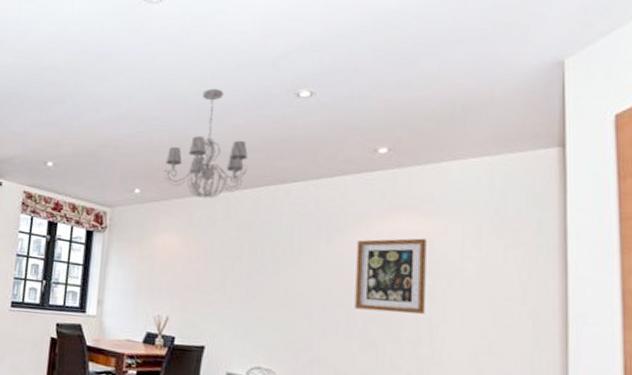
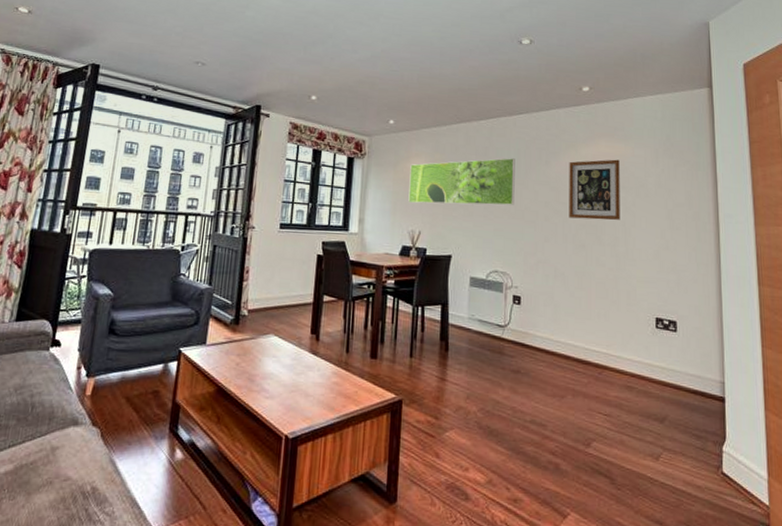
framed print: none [155,234,287,291] -> present [408,158,515,205]
chandelier: present [163,88,248,199] -> none [413,35,483,128]

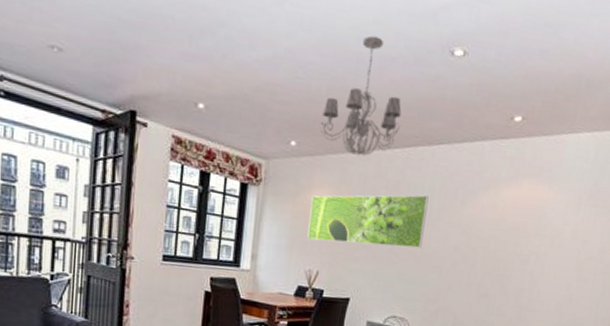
chandelier: none [413,35,483,128] -> present [320,35,402,156]
wall art: present [569,159,620,220] -> none [476,203,540,270]

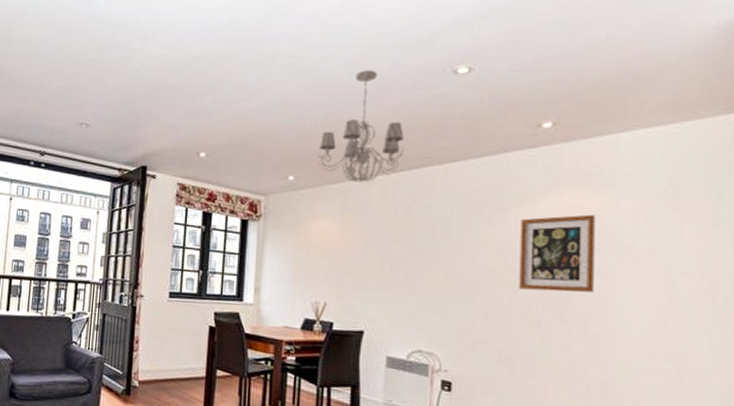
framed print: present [307,195,429,248] -> none [311,216,447,273]
wall art: none [476,203,540,270] -> present [519,214,595,293]

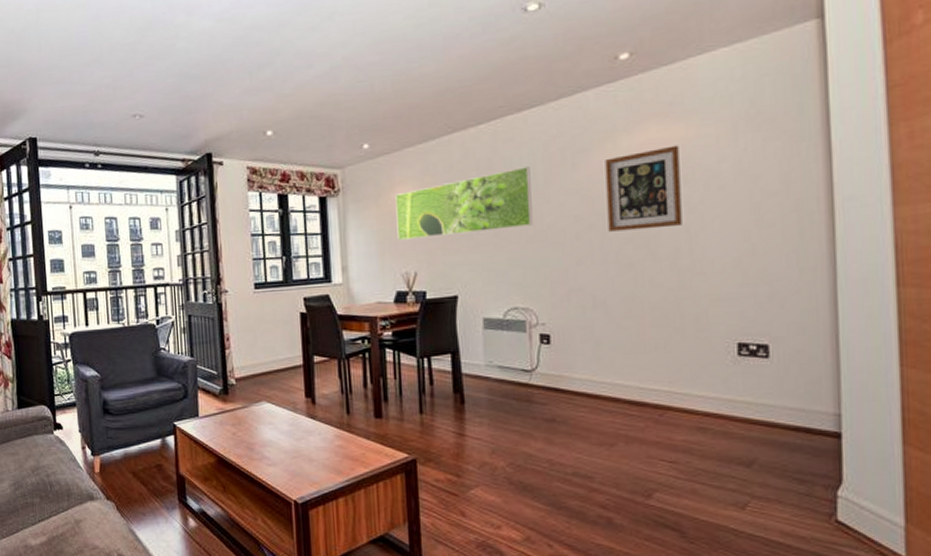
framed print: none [311,216,447,273] -> present [395,166,533,241]
chandelier: present [317,70,404,182] -> none [391,18,479,143]

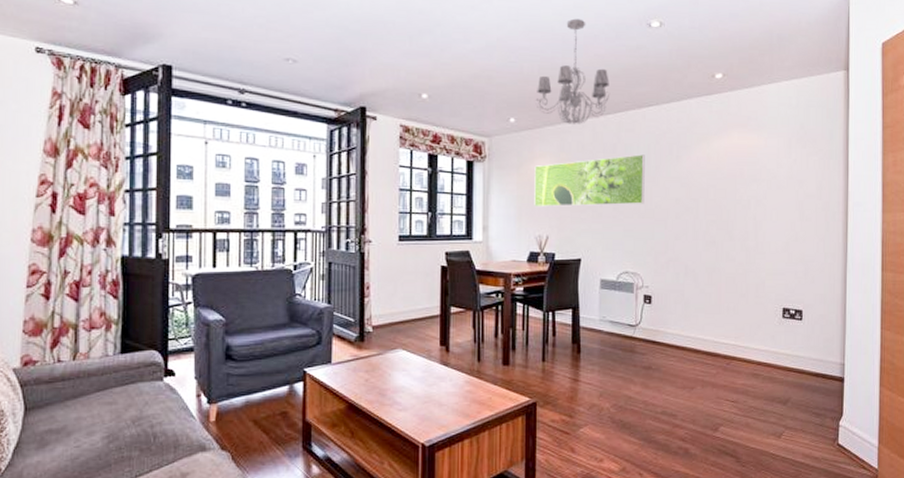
chandelier: none [391,18,479,143] -> present [535,18,609,124]
wall art: present [605,145,682,232] -> none [700,151,752,215]

